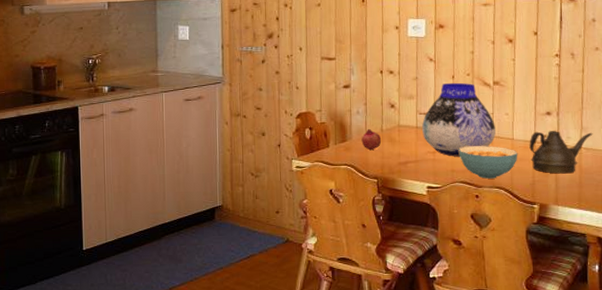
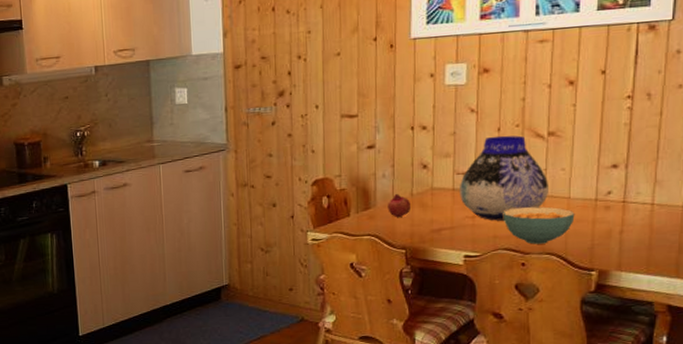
teapot: present [529,131,593,174] -> none [589,186,669,236]

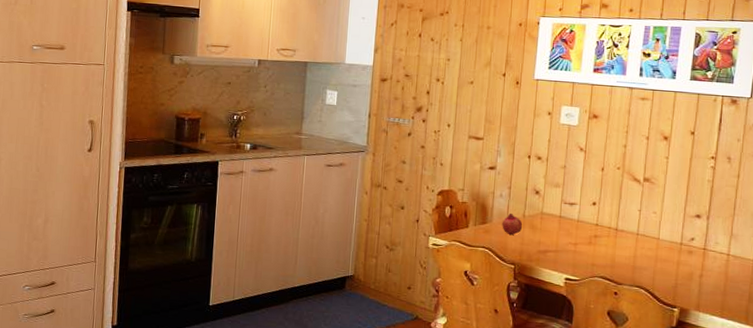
vase: present [459,135,548,221] -> none [564,174,642,251]
cereal bowl: present [503,206,575,244] -> none [601,241,663,277]

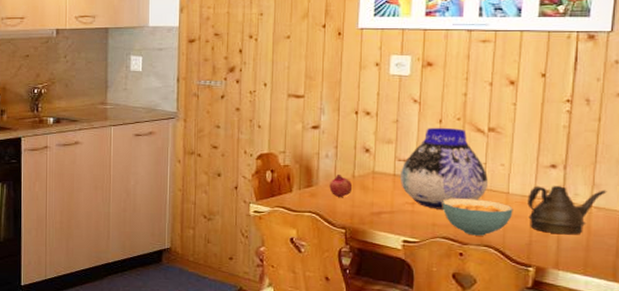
vase: none [564,174,642,251] -> present [399,127,488,210]
cereal bowl: none [601,241,663,277] -> present [442,198,513,236]
teapot: none [675,233,743,280] -> present [527,186,607,235]

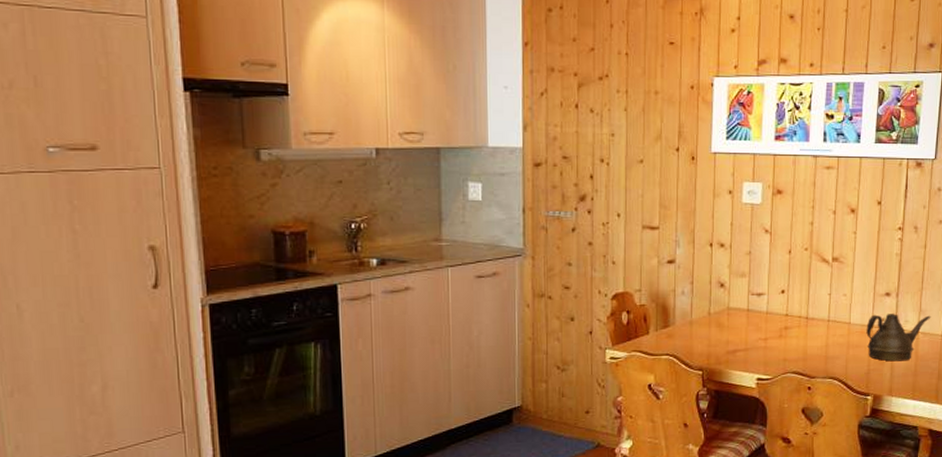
fruit: present [329,174,353,197] -> none [686,311,709,337]
vase: present [399,127,488,210] -> none [753,258,832,344]
cereal bowl: present [442,198,513,236] -> none [792,331,854,368]

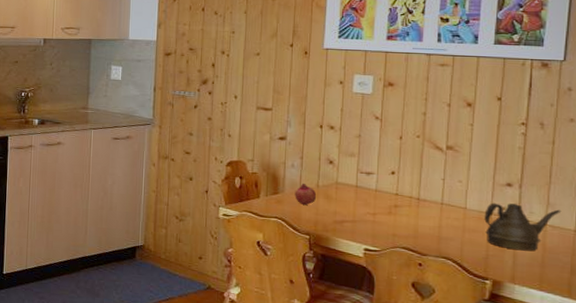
fruit: none [686,311,709,337] -> present [295,183,317,205]

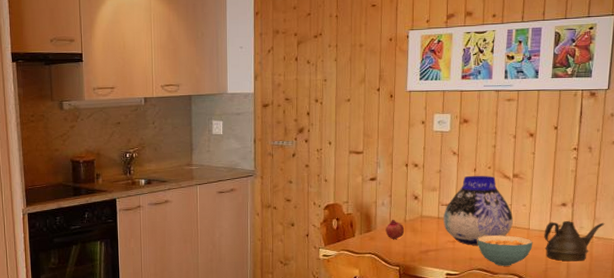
vase: none [361,143,446,221] -> present [442,175,513,246]
cereal bowl: none [402,211,471,248] -> present [477,235,533,266]

